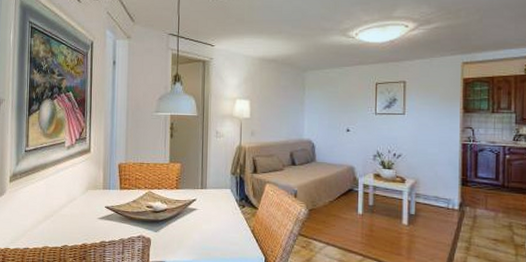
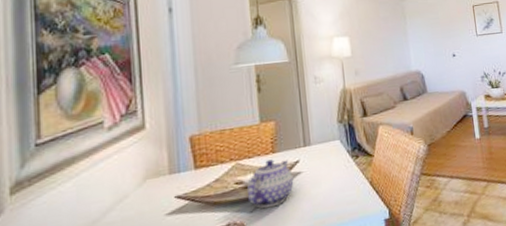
teapot: none [155,194,190,232] -> present [247,159,294,209]

